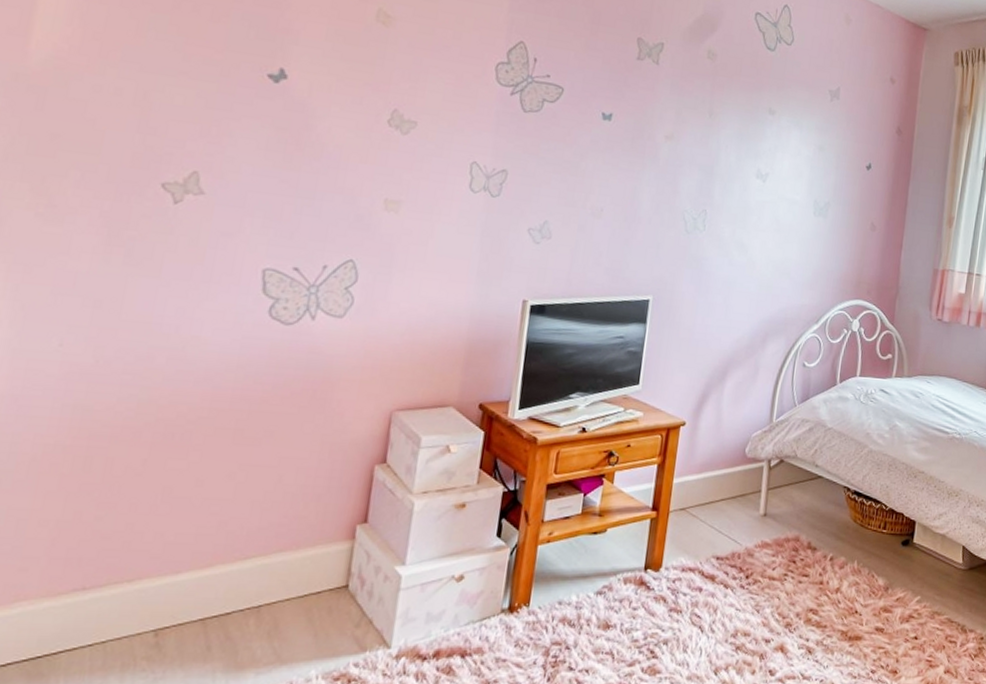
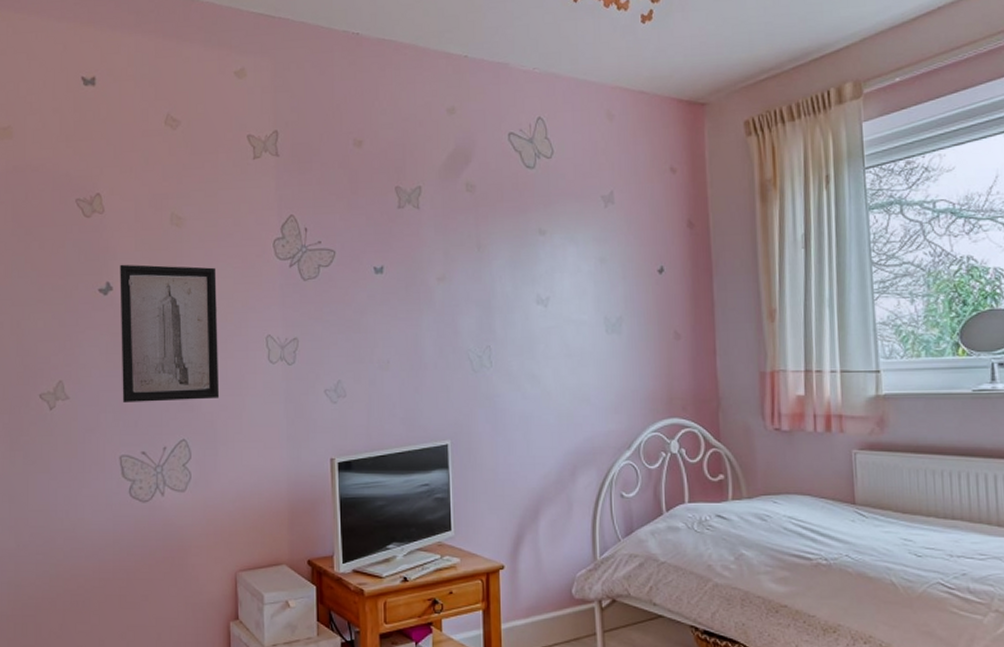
wall art: none [278,52,424,220] -> present [120,264,220,402]

